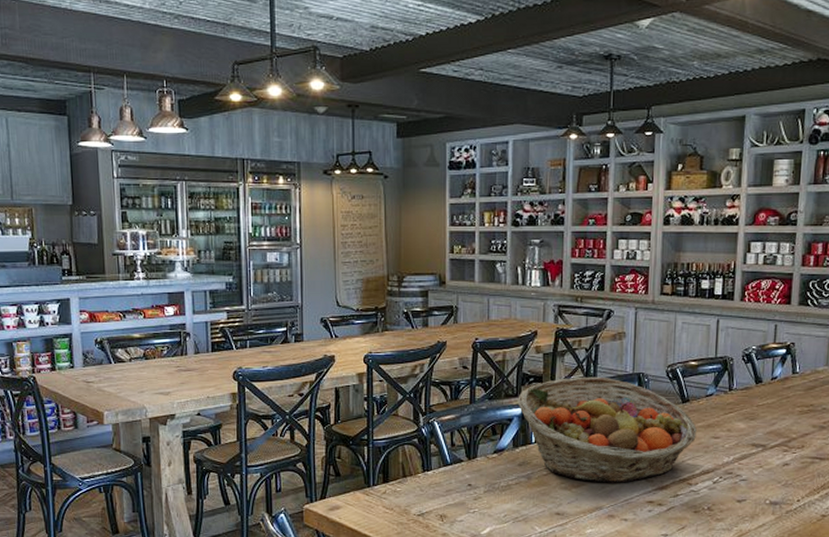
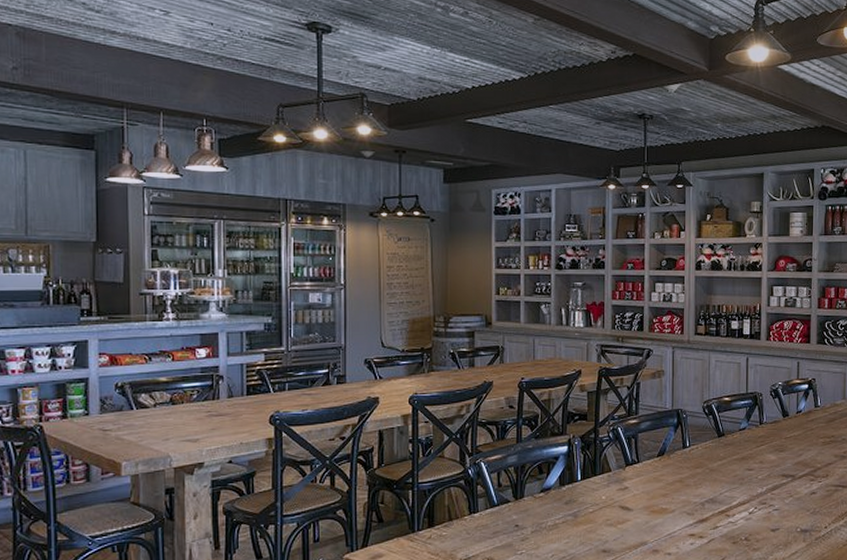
fruit basket: present [517,376,697,483] -> none [563,413,732,518]

